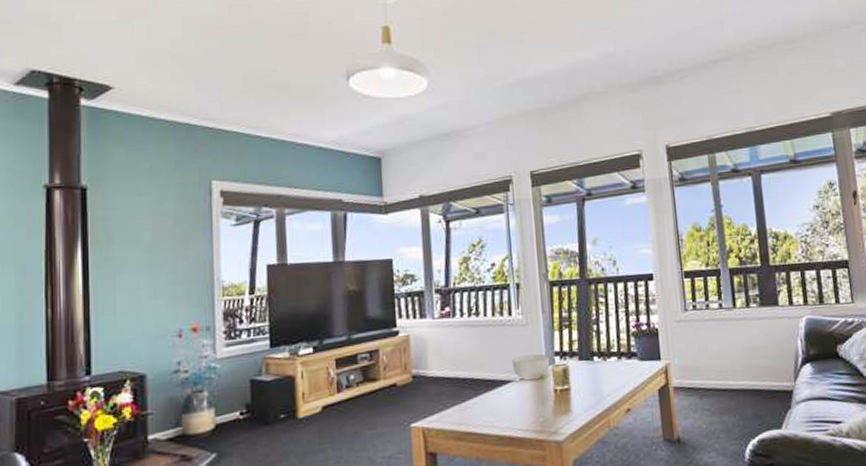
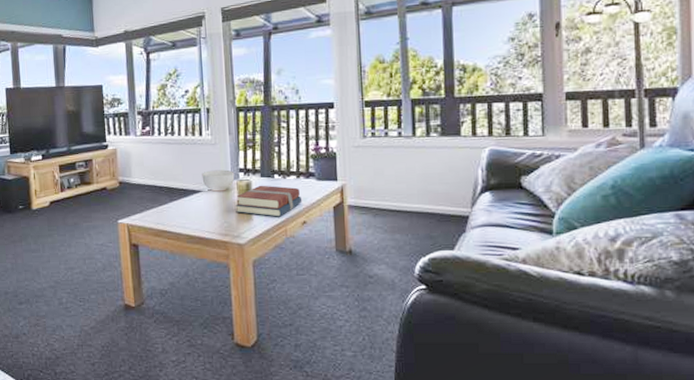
books: none [551,369,625,406] -> present [235,185,303,217]

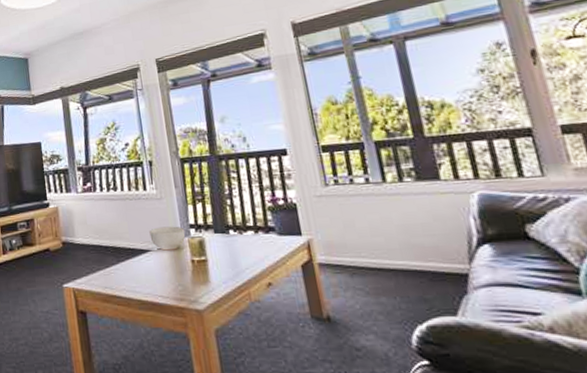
books: present [235,185,303,217] -> none [189,242,265,279]

